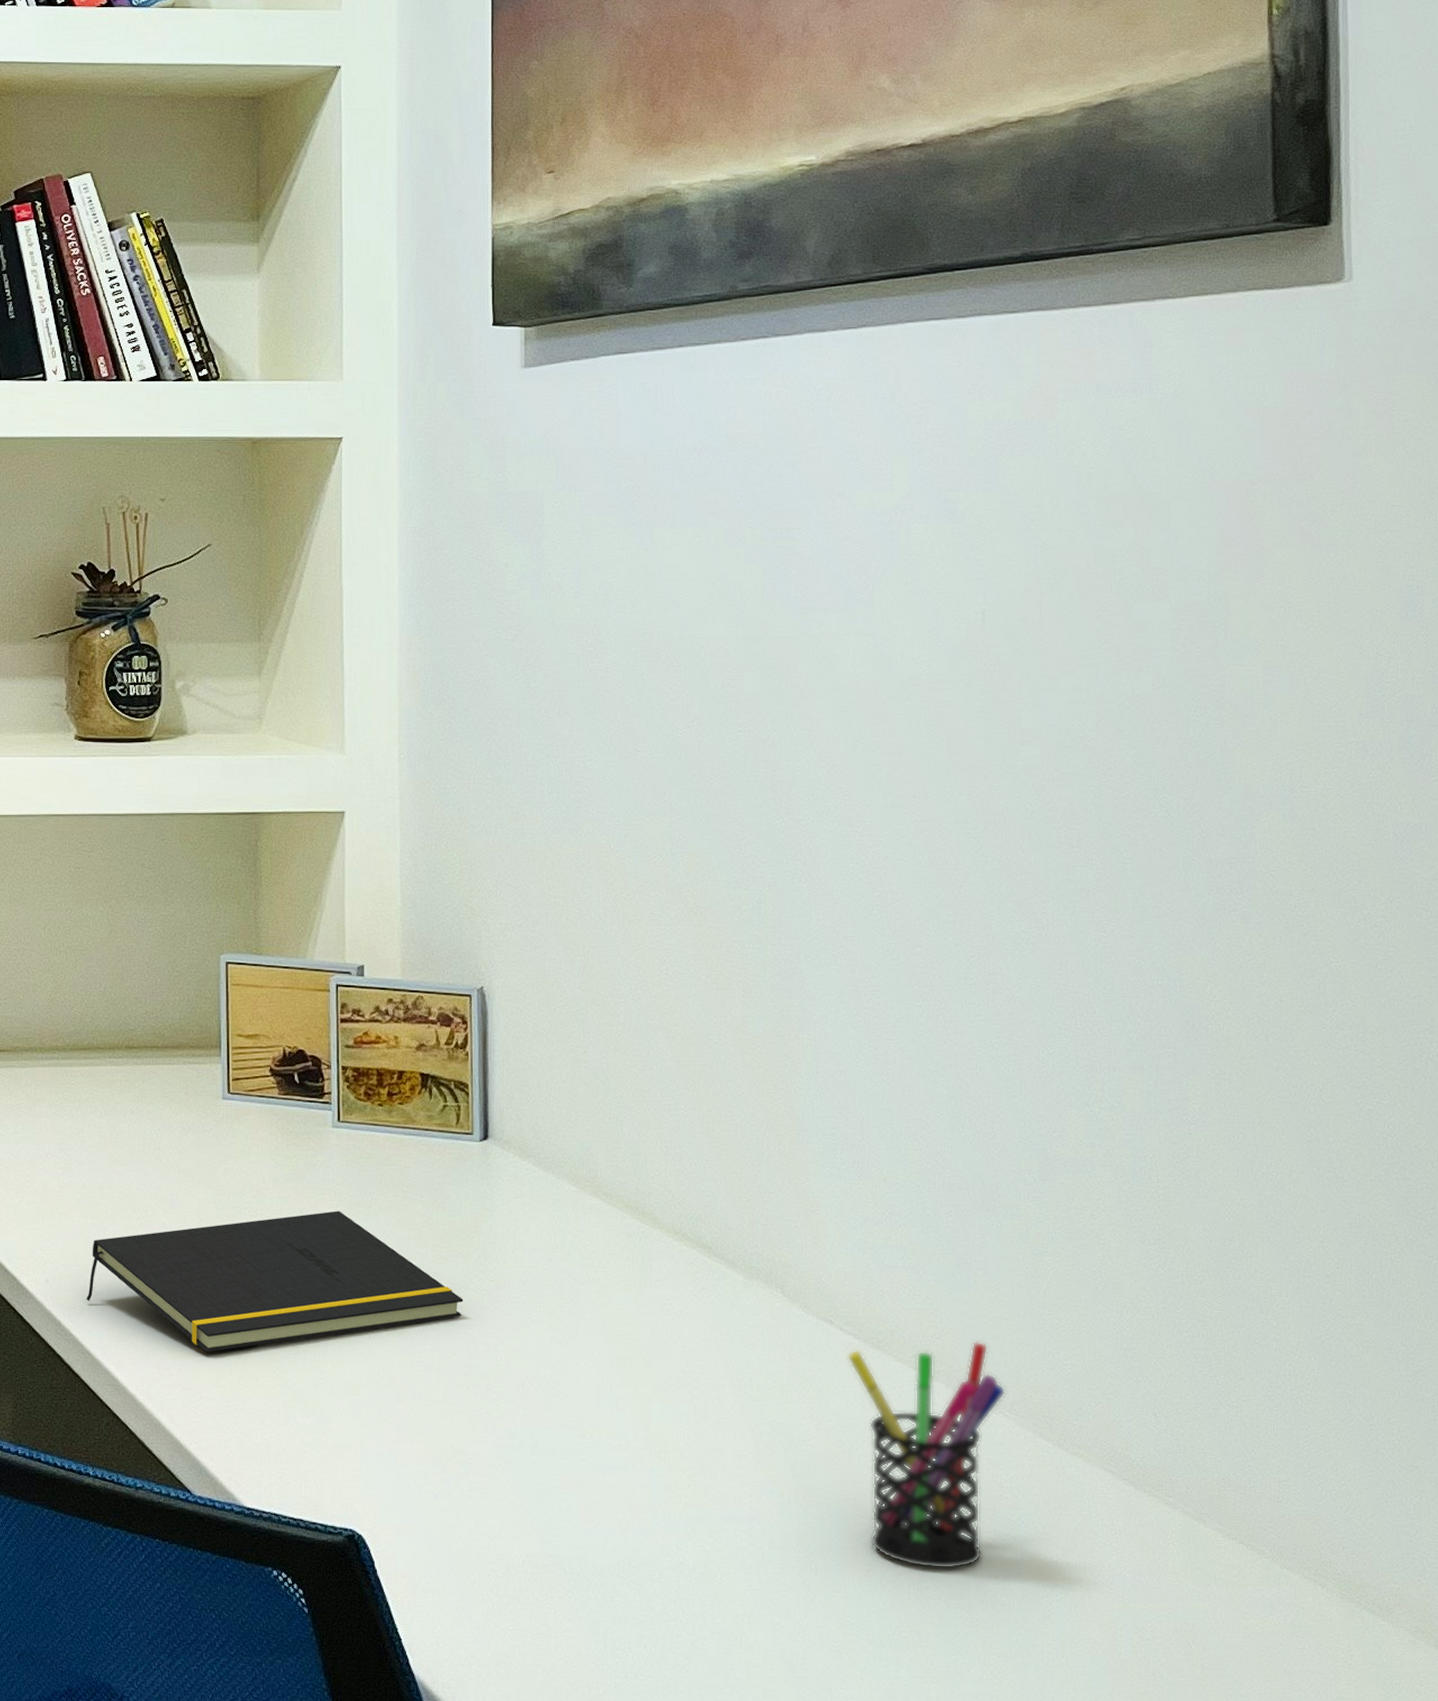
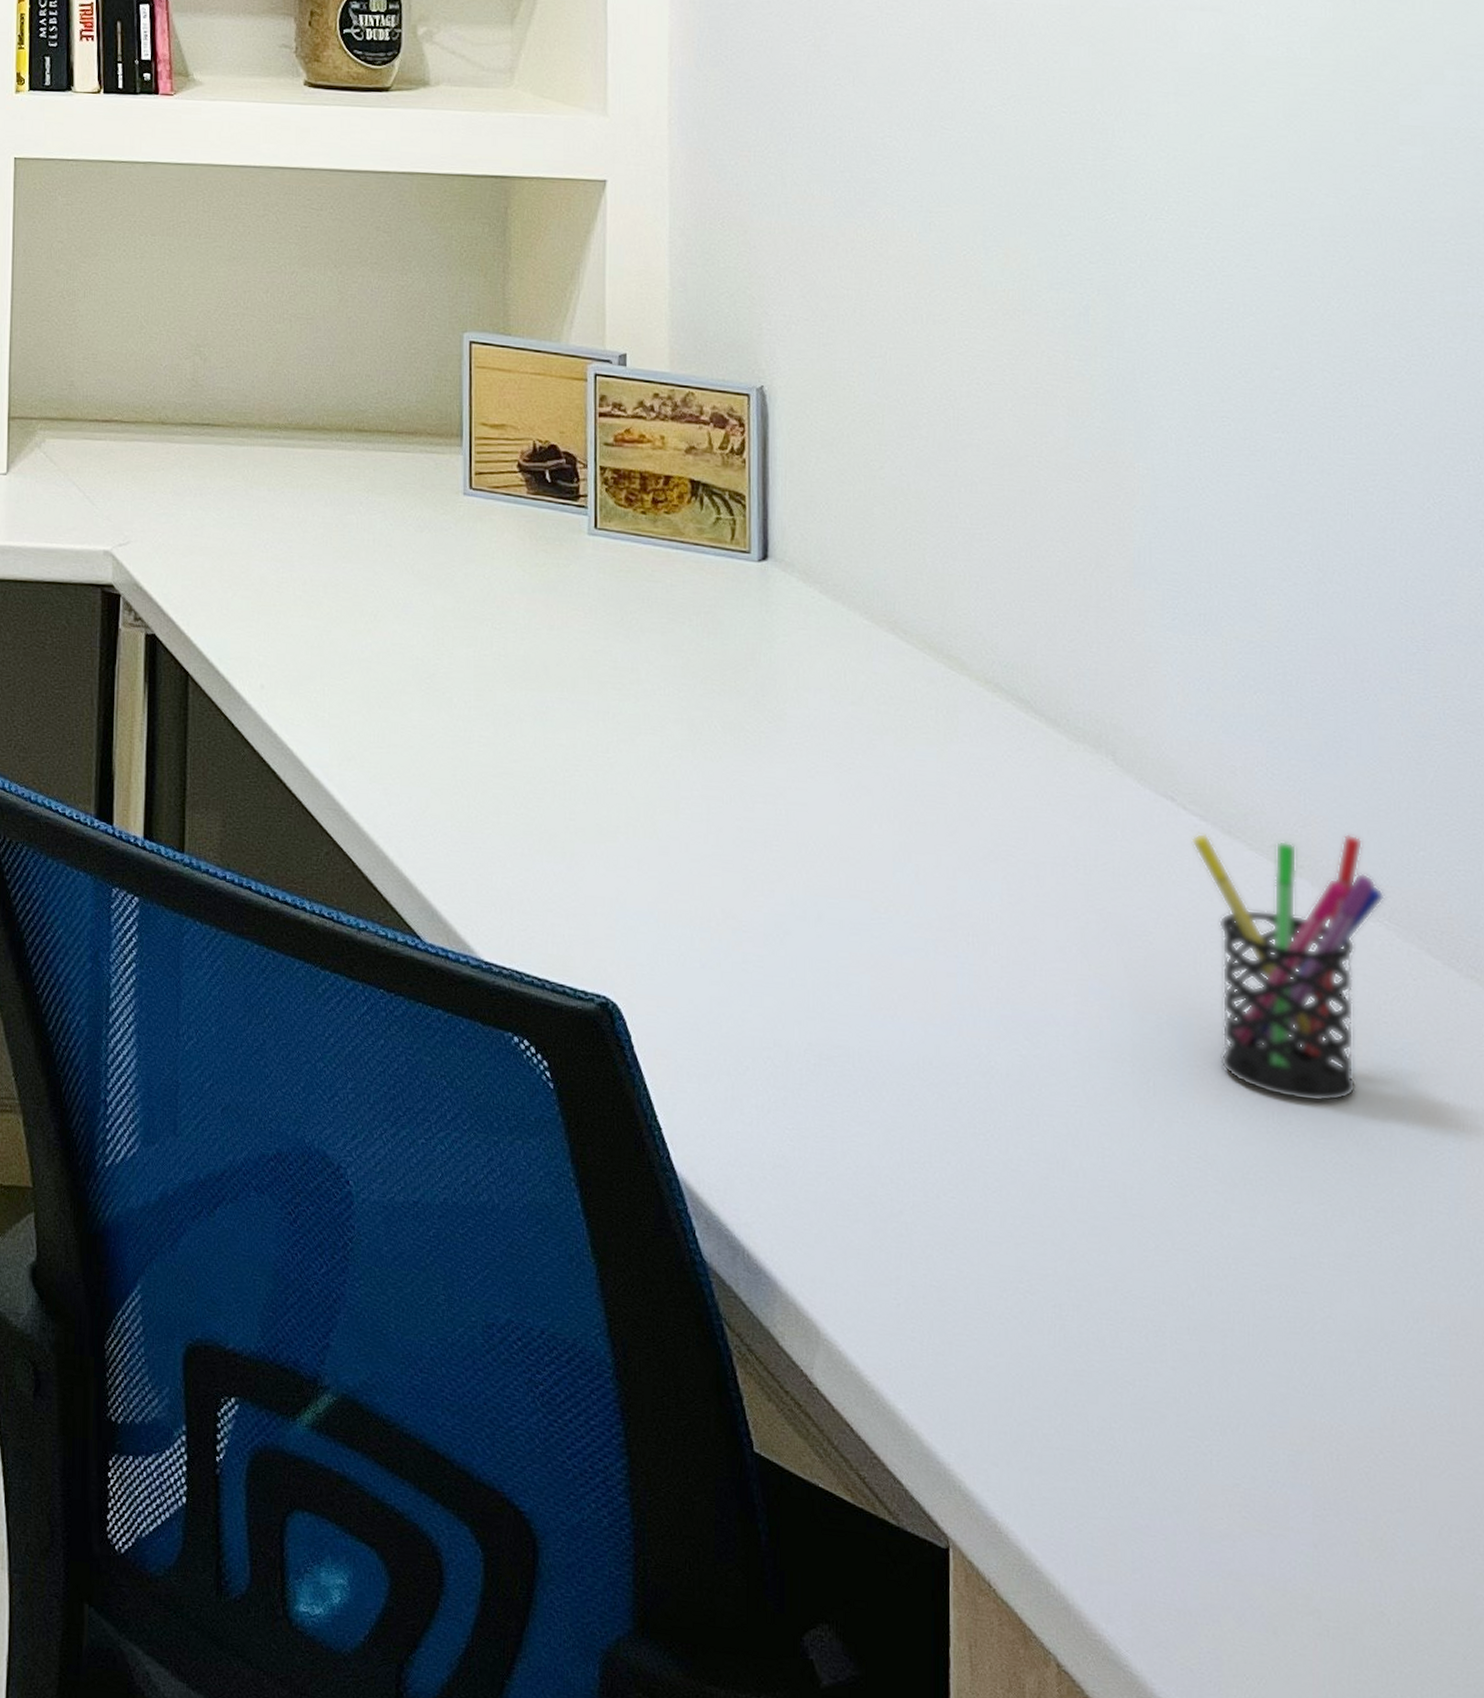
notepad: present [86,1211,464,1352] -> none [306,629,738,781]

